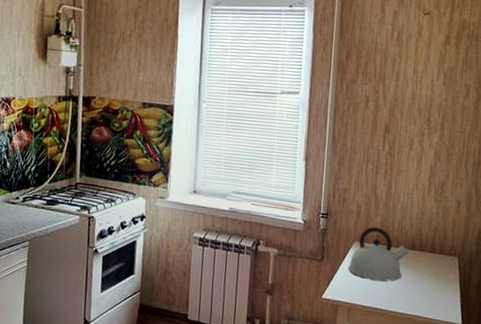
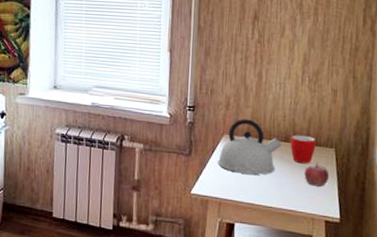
mug: none [417,243,441,272] -> present [290,135,316,164]
fruit: none [429,271,453,293] -> present [304,164,330,187]

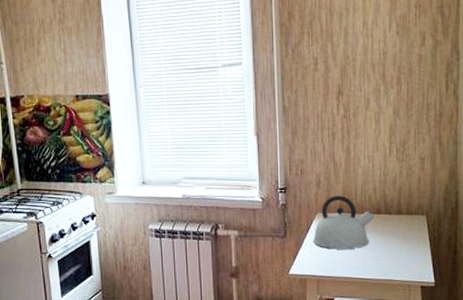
mug: present [290,135,316,164] -> none [383,205,407,234]
fruit: present [304,164,330,187] -> none [398,232,422,254]

